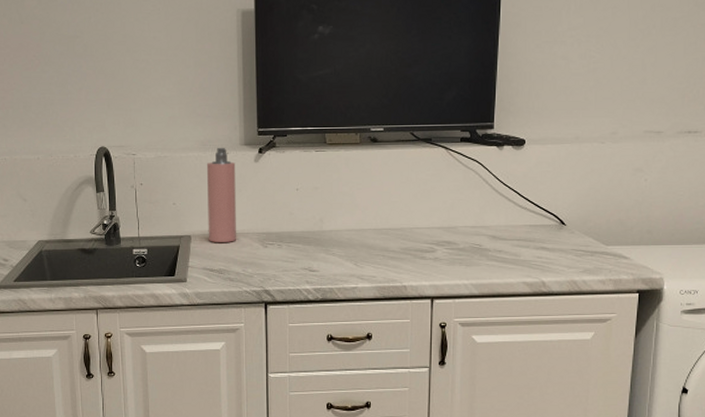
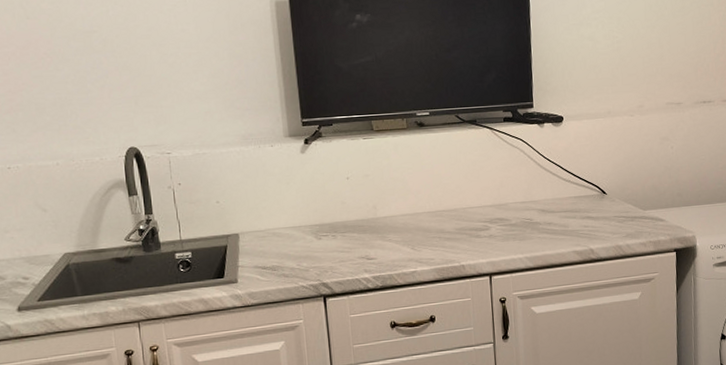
spray bottle: present [206,147,236,242] -> none [249,140,288,239]

